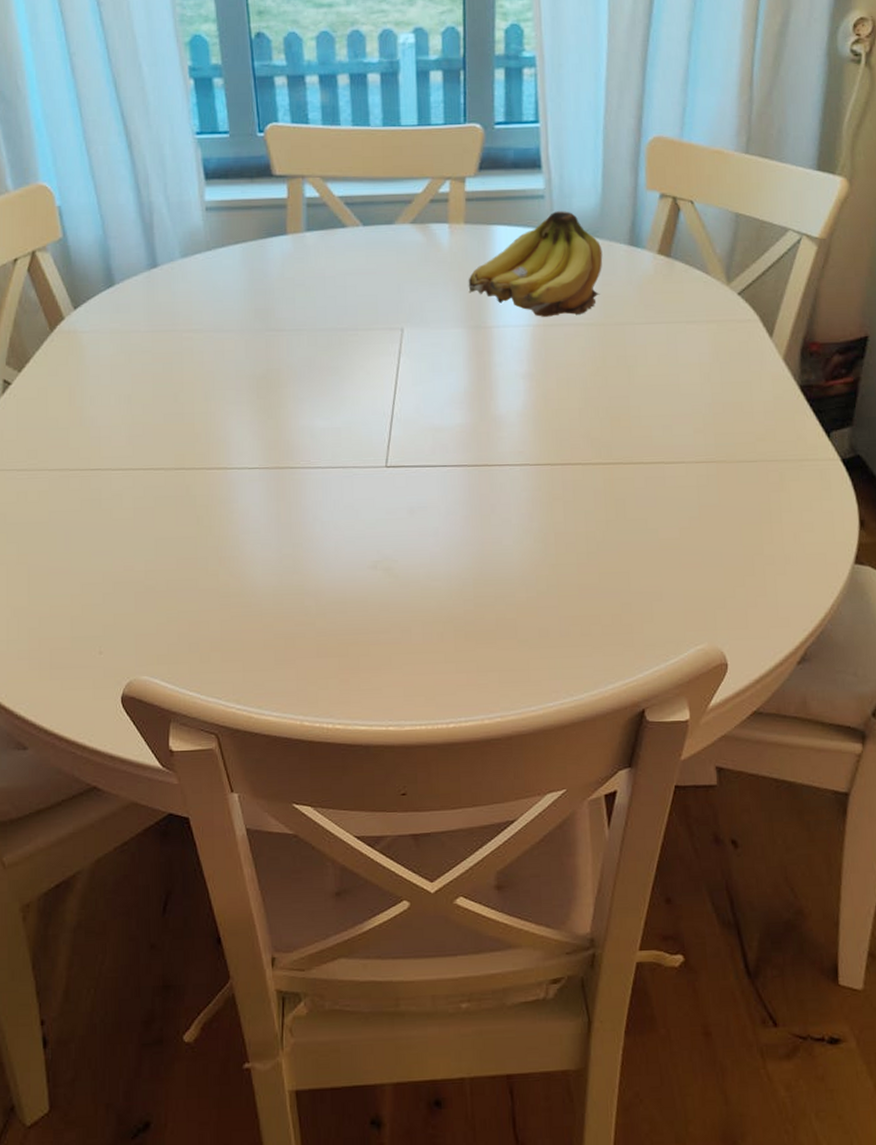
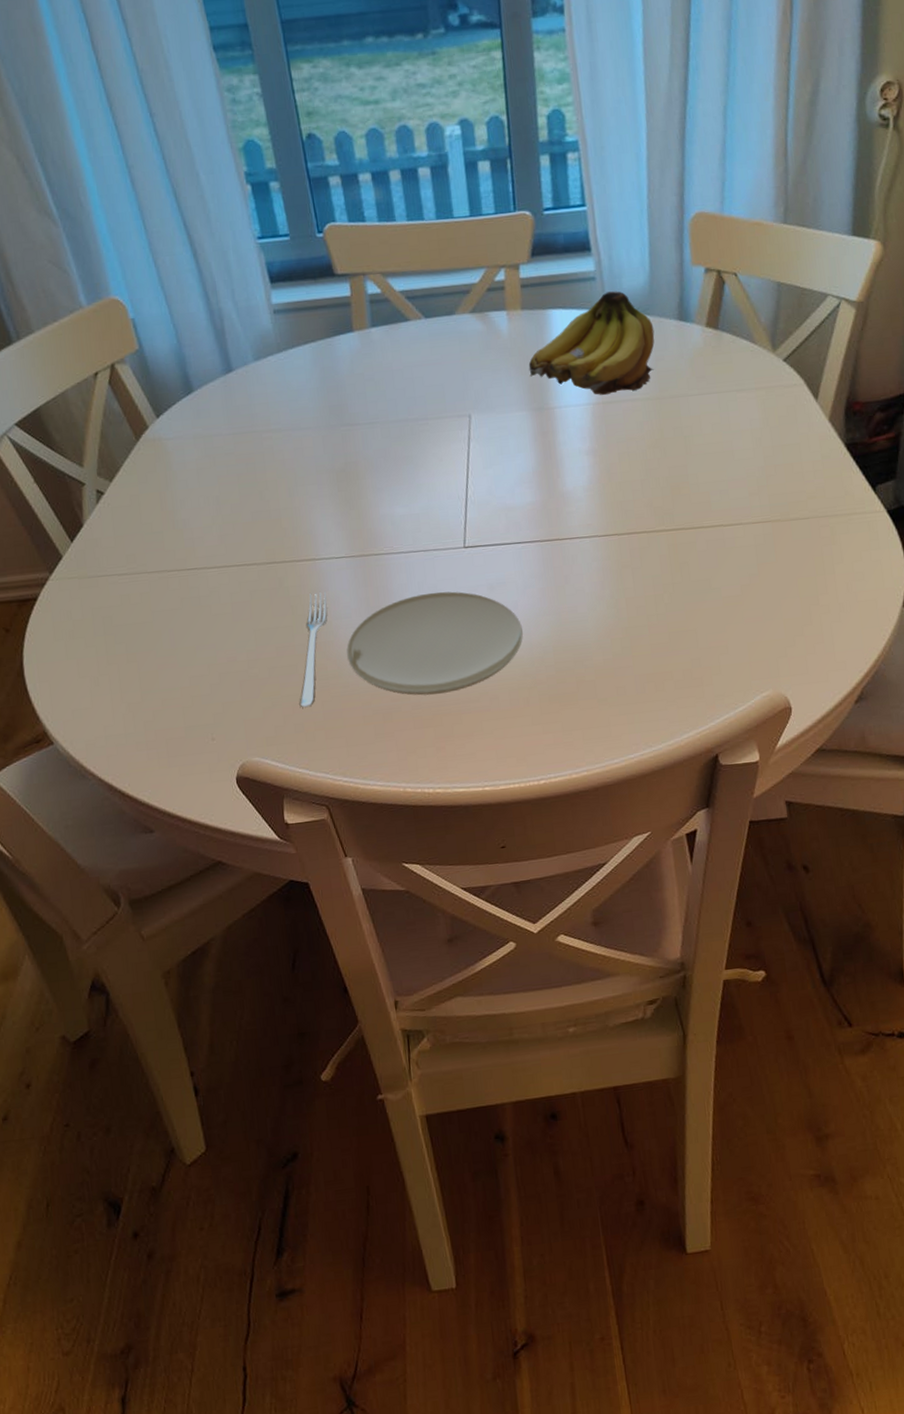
fork: none [196,502,236,626] -> present [299,591,328,708]
plate: none [252,512,442,622] -> present [346,591,523,696]

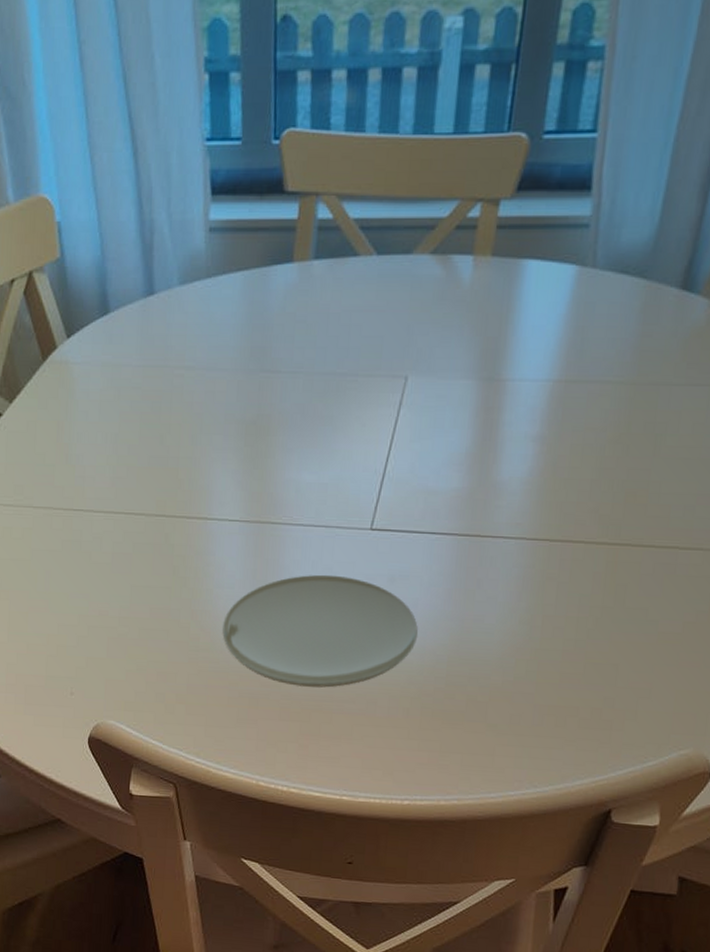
fork: present [299,591,328,708] -> none [164,555,213,678]
fruit: present [528,291,655,395] -> none [485,244,649,371]

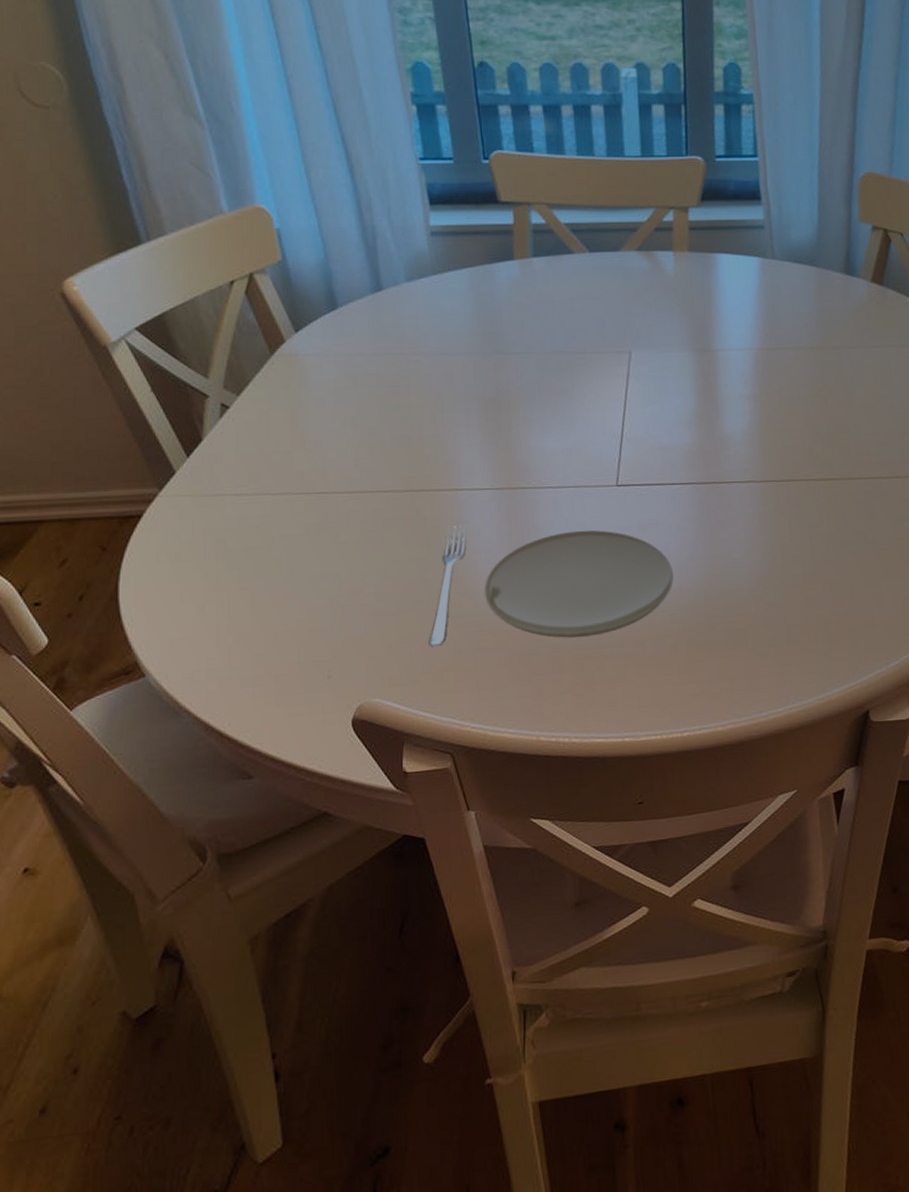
fork: none [164,555,213,678] -> present [428,523,467,647]

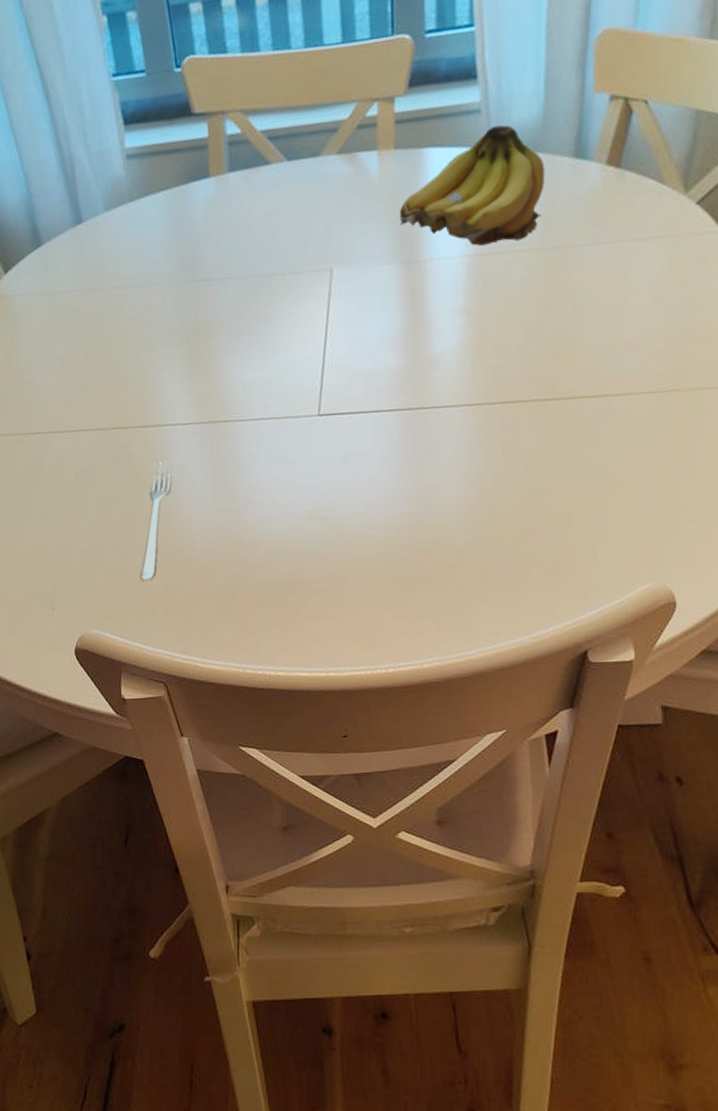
plate: present [485,530,673,638] -> none [190,462,378,573]
fruit: none [693,241,821,341] -> present [399,125,545,246]

